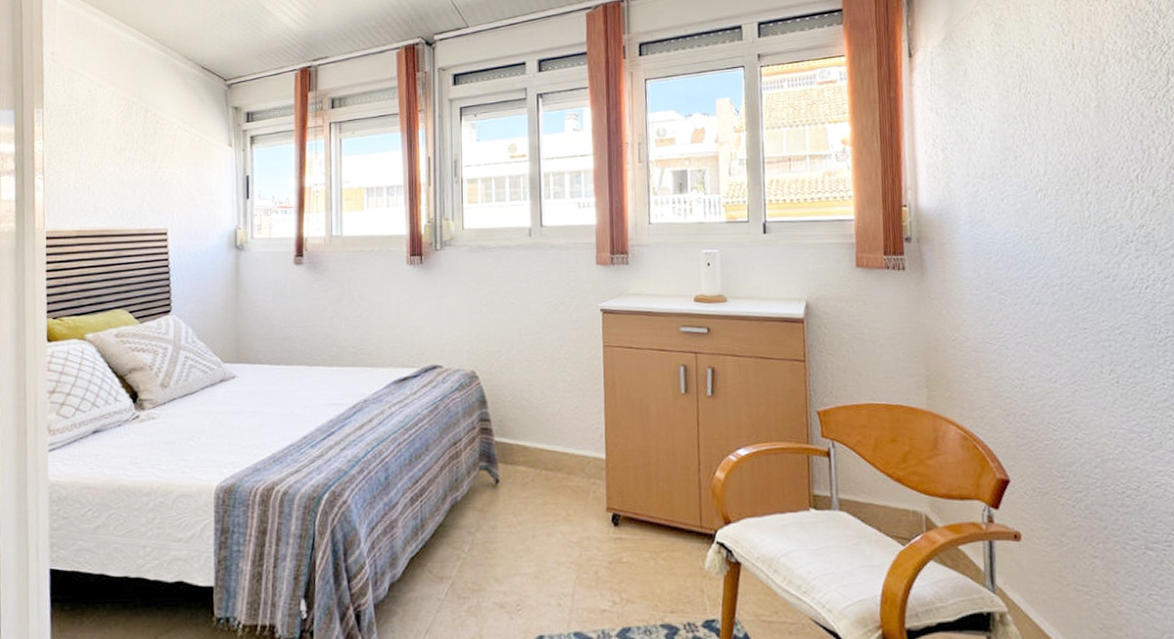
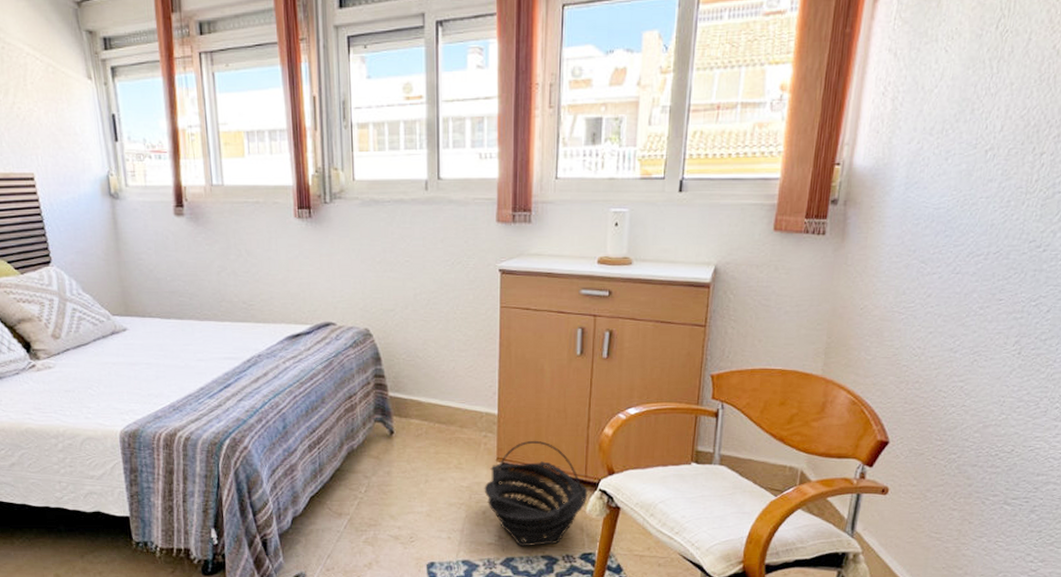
basket: none [594,486,705,614] -> present [484,440,588,547]

